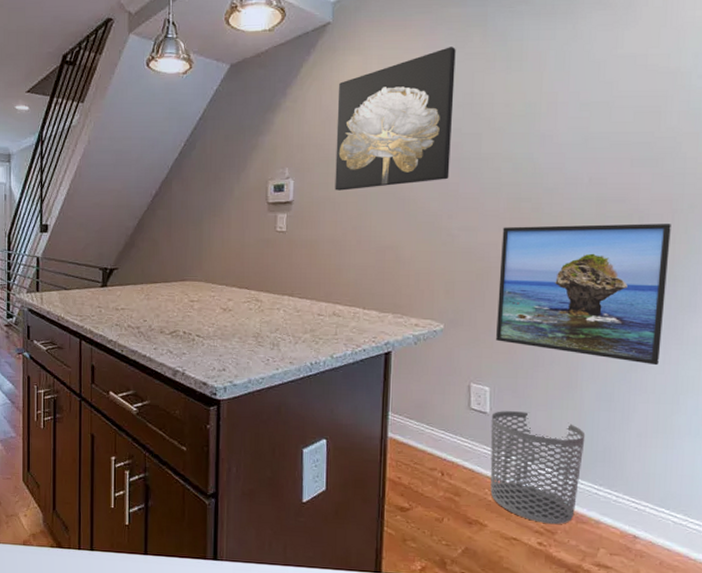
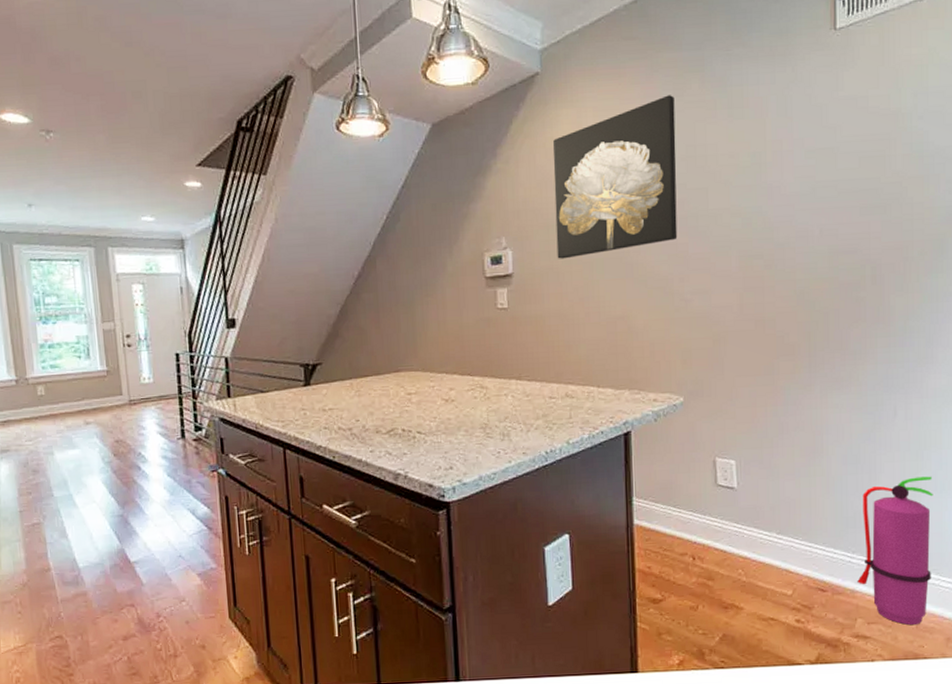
waste bin: present [490,411,586,525] -> none [739,483,835,599]
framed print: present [496,223,671,366] -> none [736,273,904,422]
fire extinguisher: none [602,419,687,562] -> present [857,476,933,626]

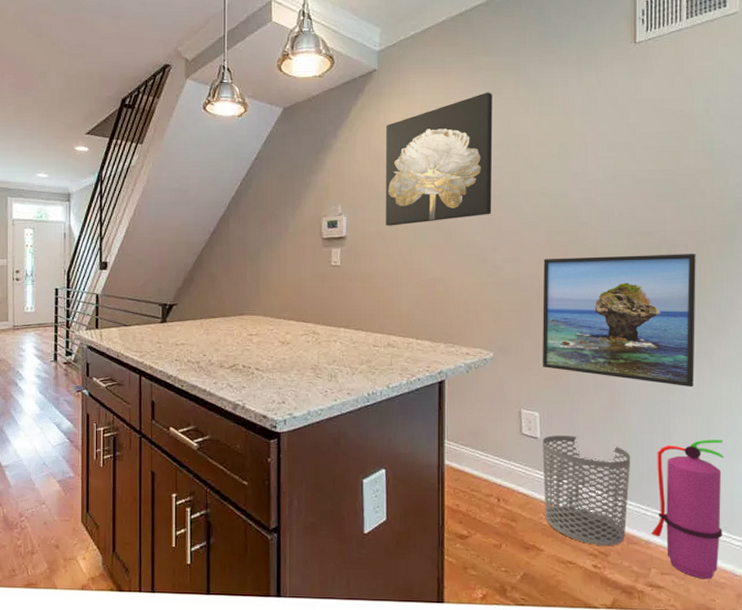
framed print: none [736,273,904,422] -> present [542,254,696,388]
waste bin: none [739,483,835,599] -> present [542,435,631,547]

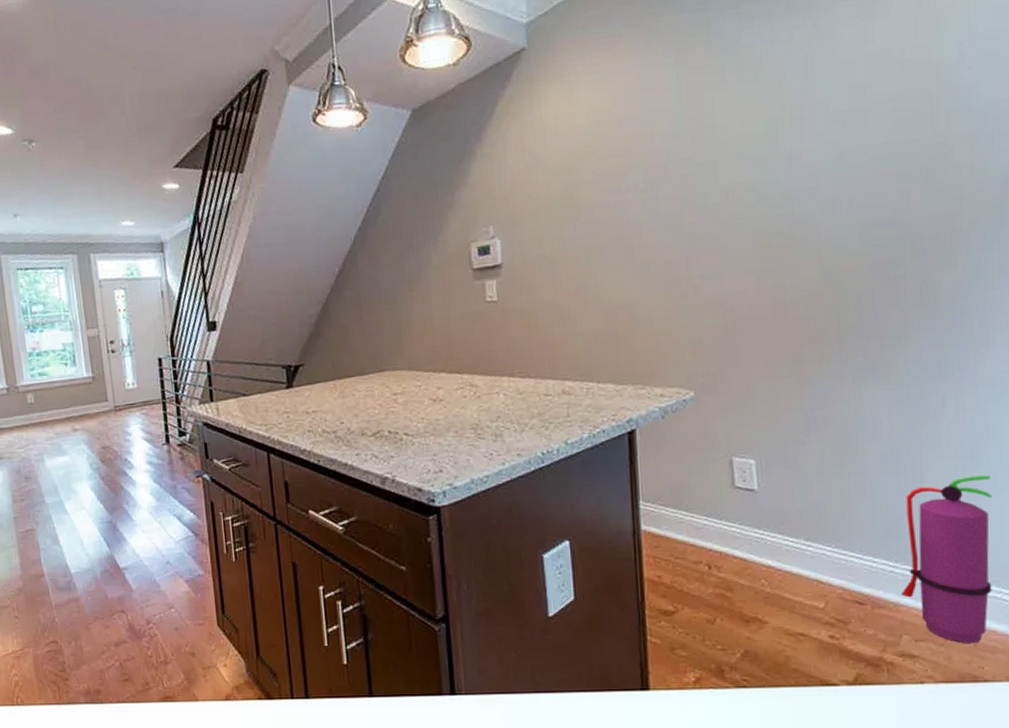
wall art: present [385,92,493,226] -> none [542,62,684,247]
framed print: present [542,254,696,388] -> none [752,246,952,415]
waste bin: present [542,435,631,547] -> none [760,484,873,613]

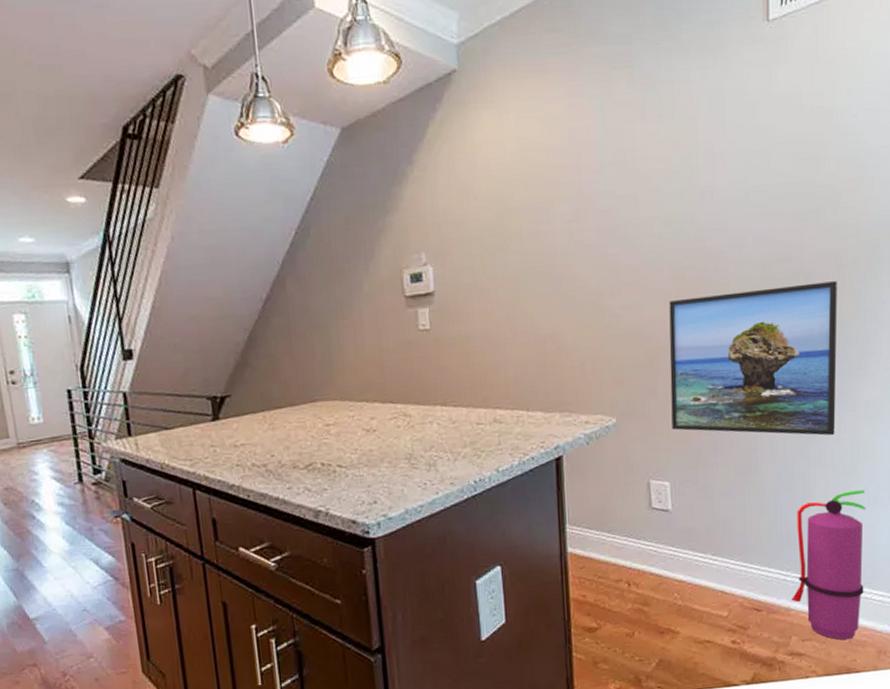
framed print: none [752,246,952,415] -> present [669,281,838,436]

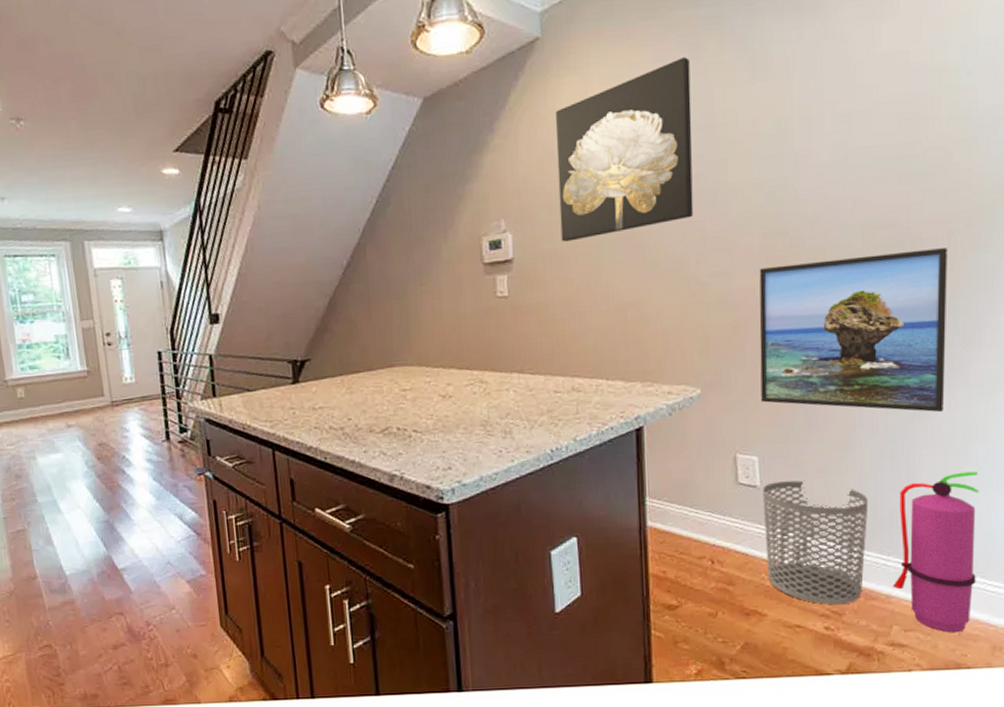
wall art: none [473,94,607,275] -> present [555,57,694,242]
waste bin: none [674,503,770,620] -> present [762,480,869,605]

